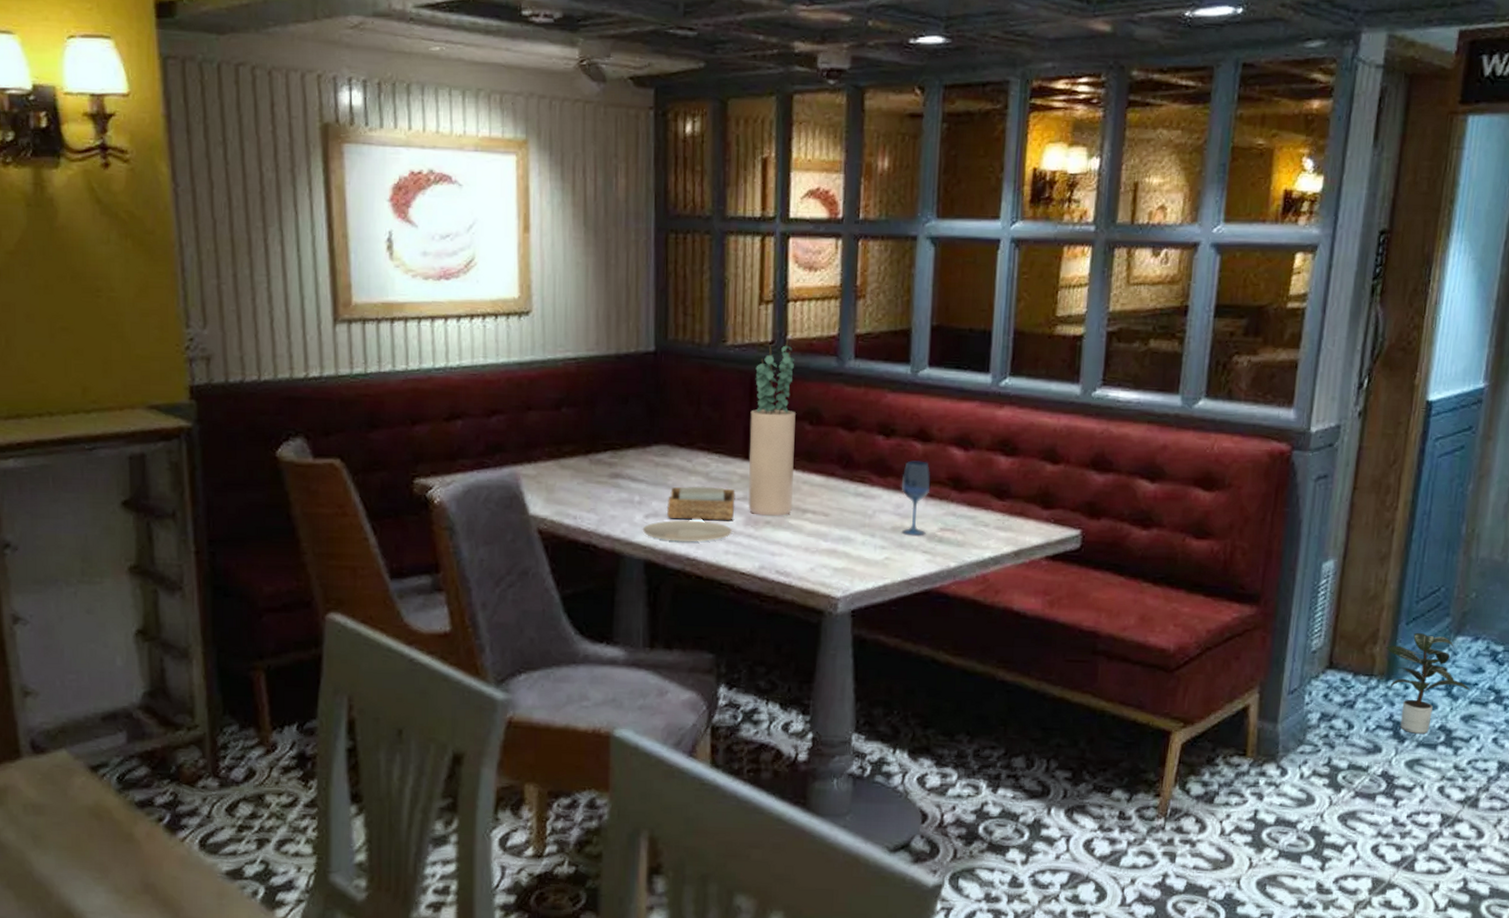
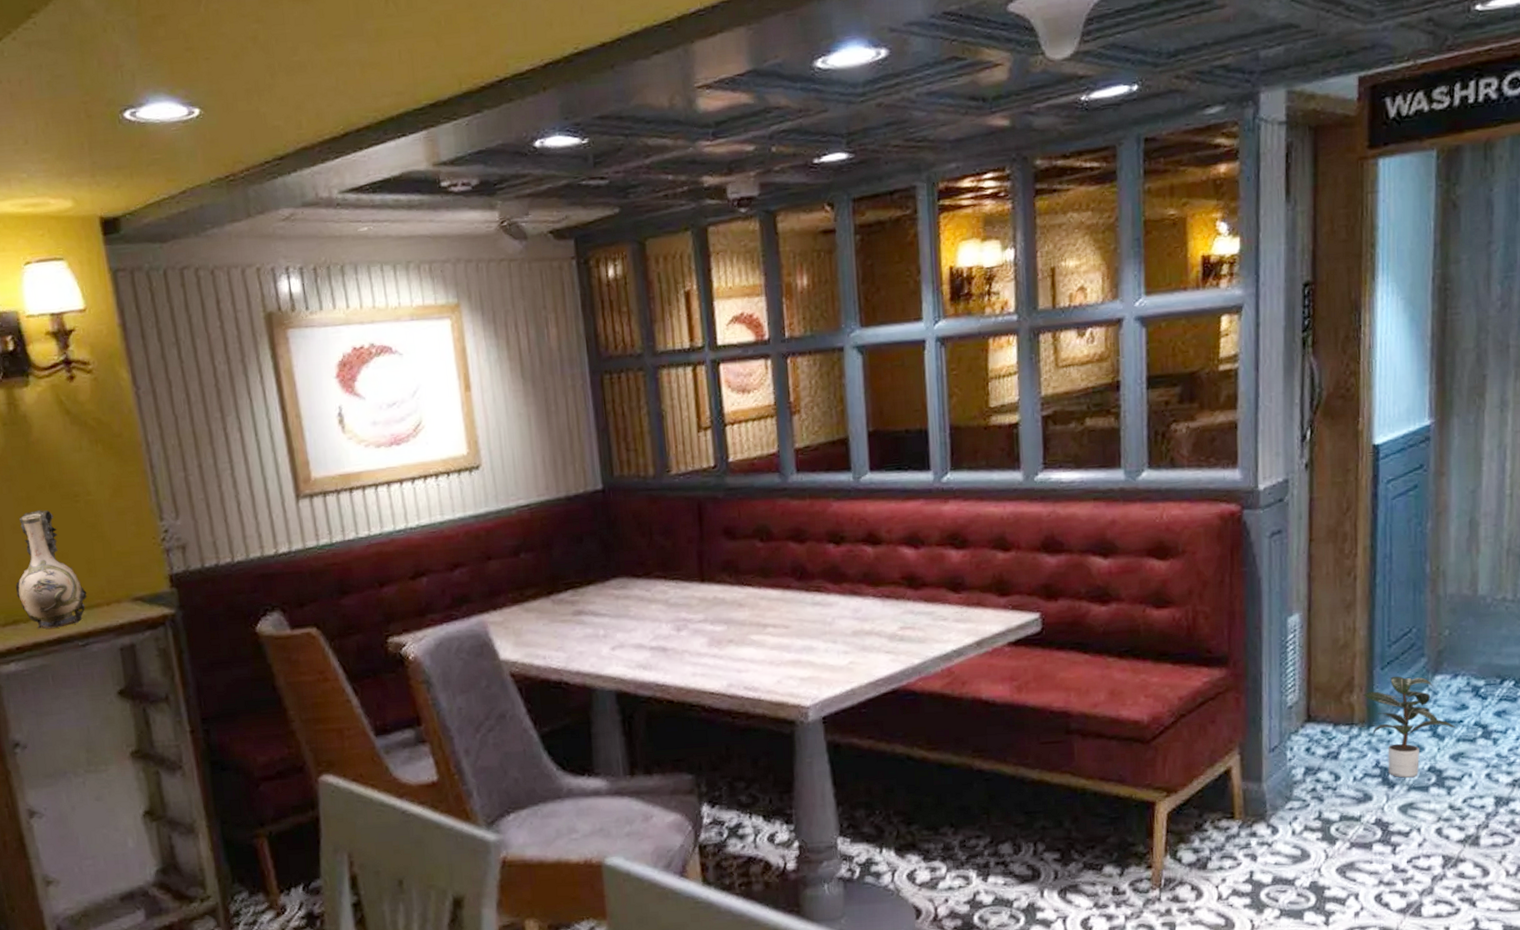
decorative vase: none [22,301,100,428] -> present [15,510,88,629]
plate: present [642,520,732,542] -> none [610,646,697,670]
napkin holder: present [666,486,736,520] -> none [631,612,697,648]
vase: present [748,337,796,516] -> none [701,459,753,635]
wineglass: present [901,460,931,537] -> none [856,563,887,638]

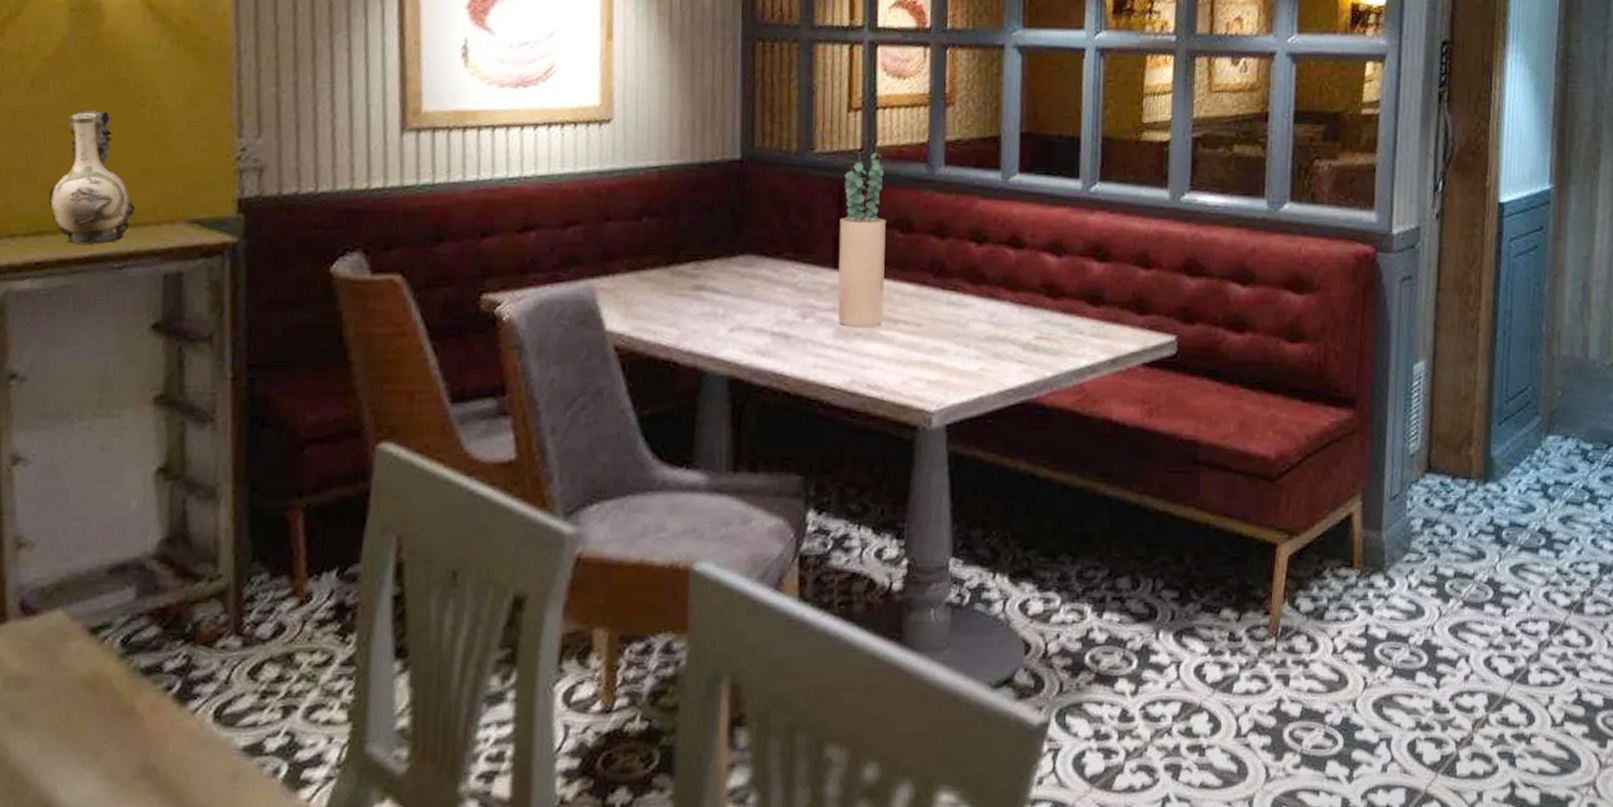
vase: none [701,459,753,635] -> present [837,144,886,327]
potted plant: present [1363,676,1457,778] -> none [1480,432,1566,537]

